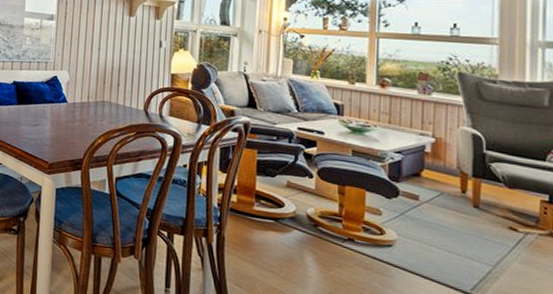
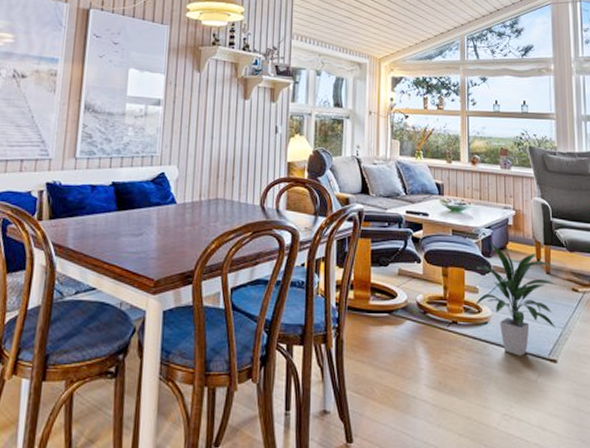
indoor plant: none [377,166,488,286] -> present [475,241,557,356]

